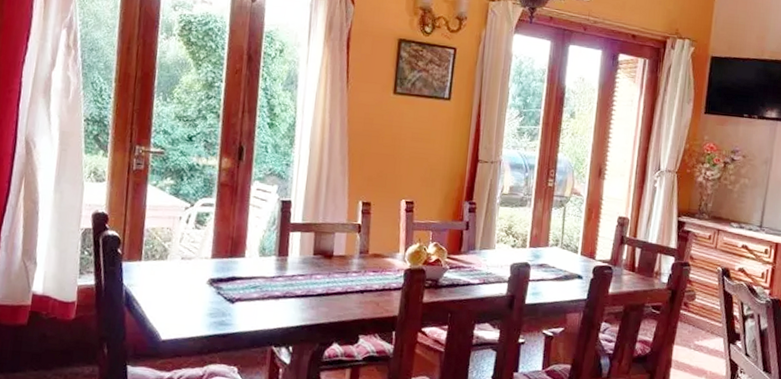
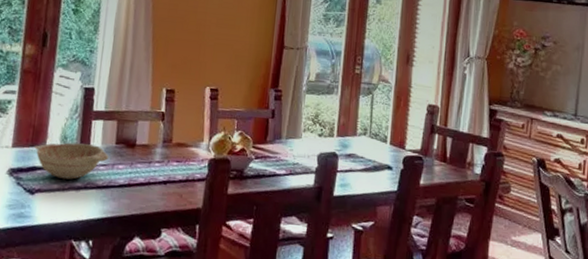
decorative bowl: none [233,254,307,289] -> present [34,142,109,180]

